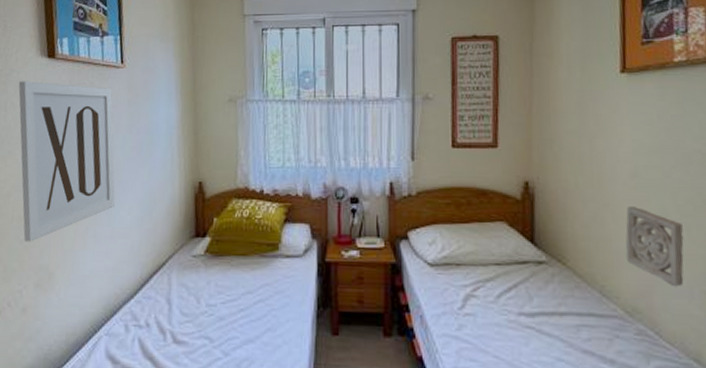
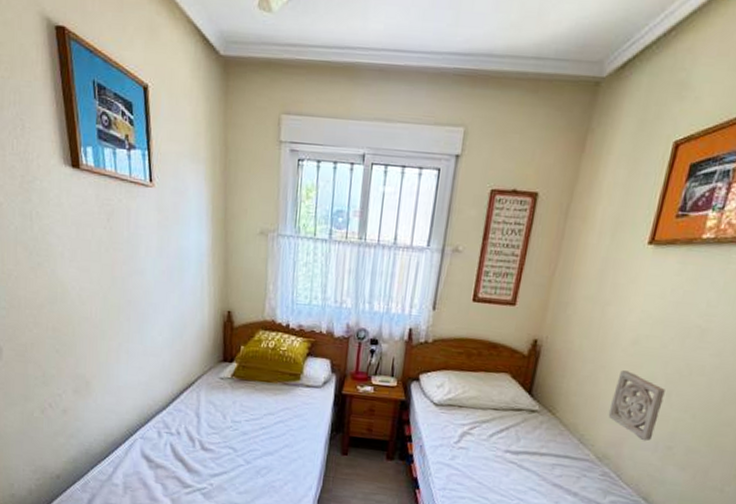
wall art: present [18,81,115,242] -> none [42,190,147,352]

